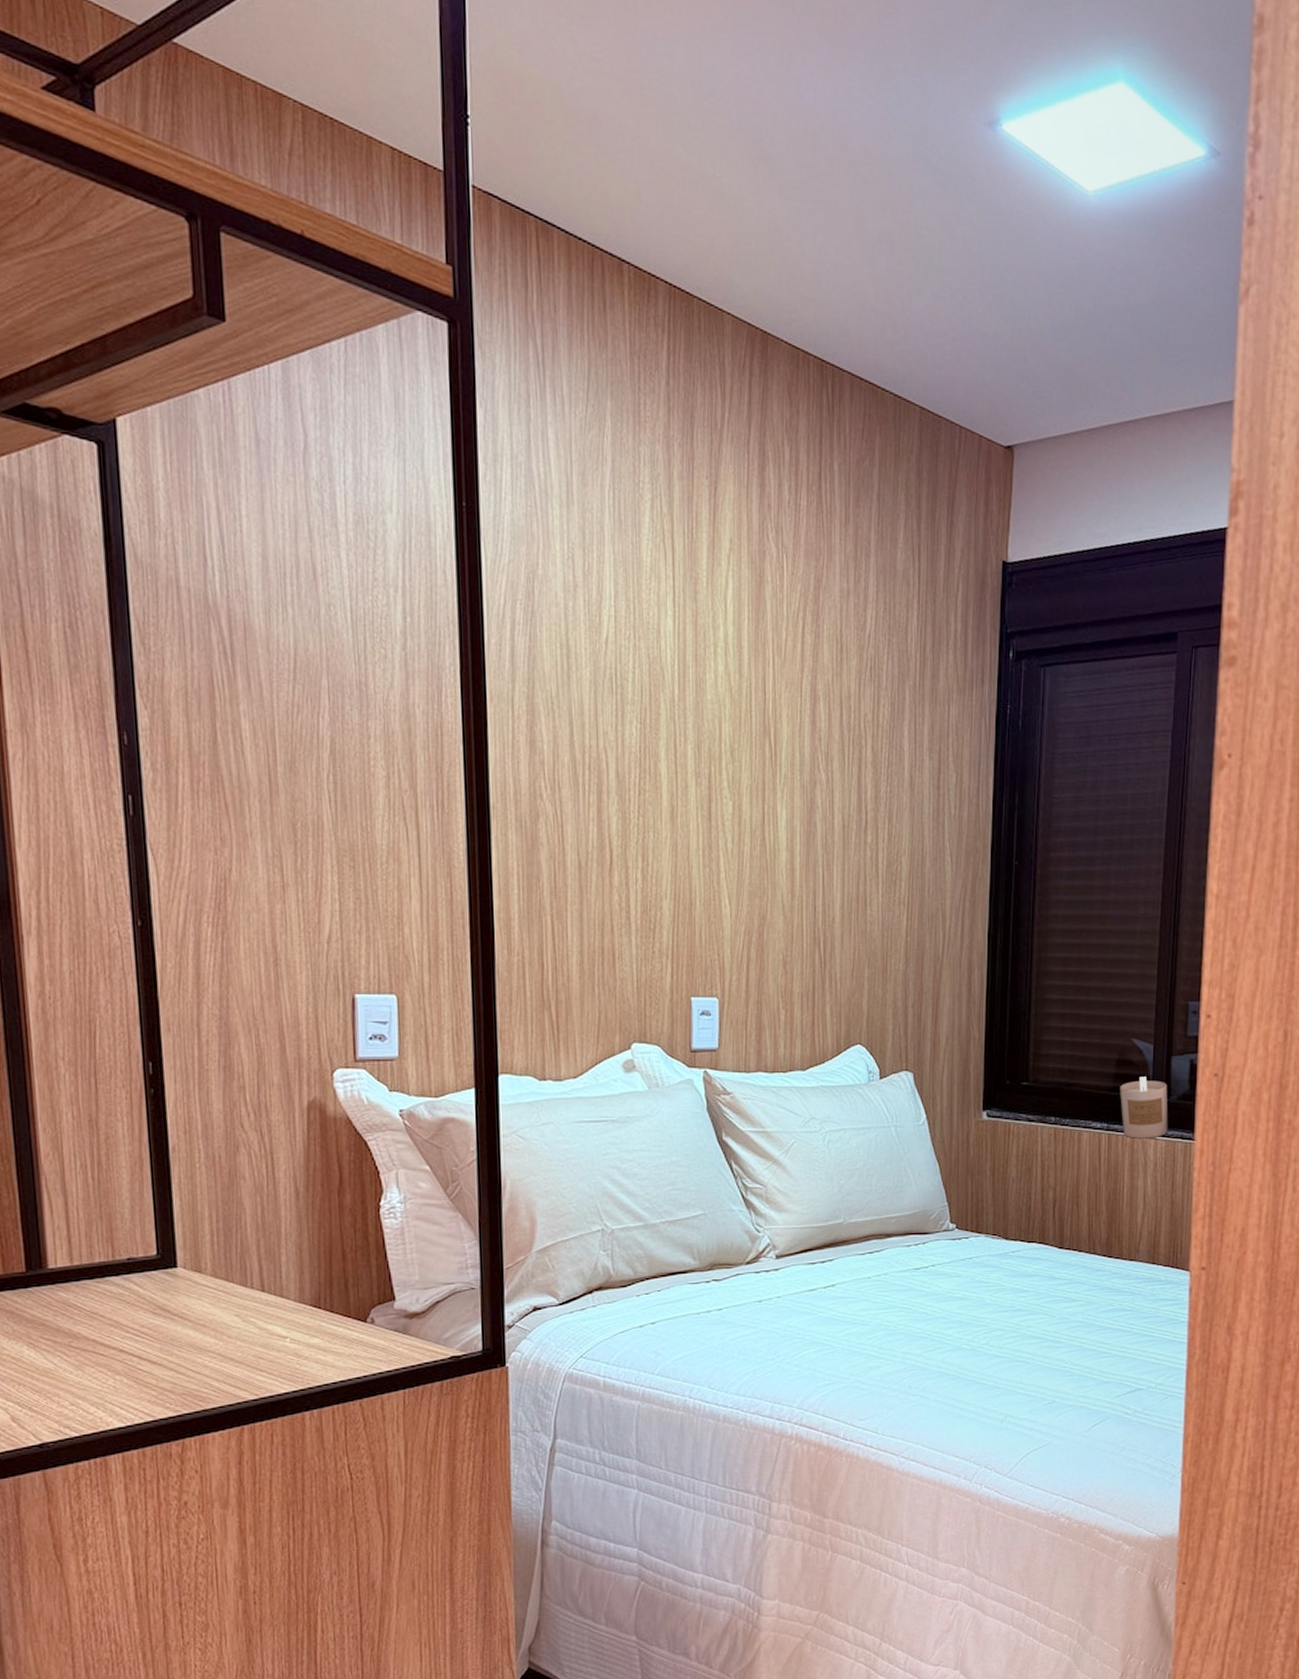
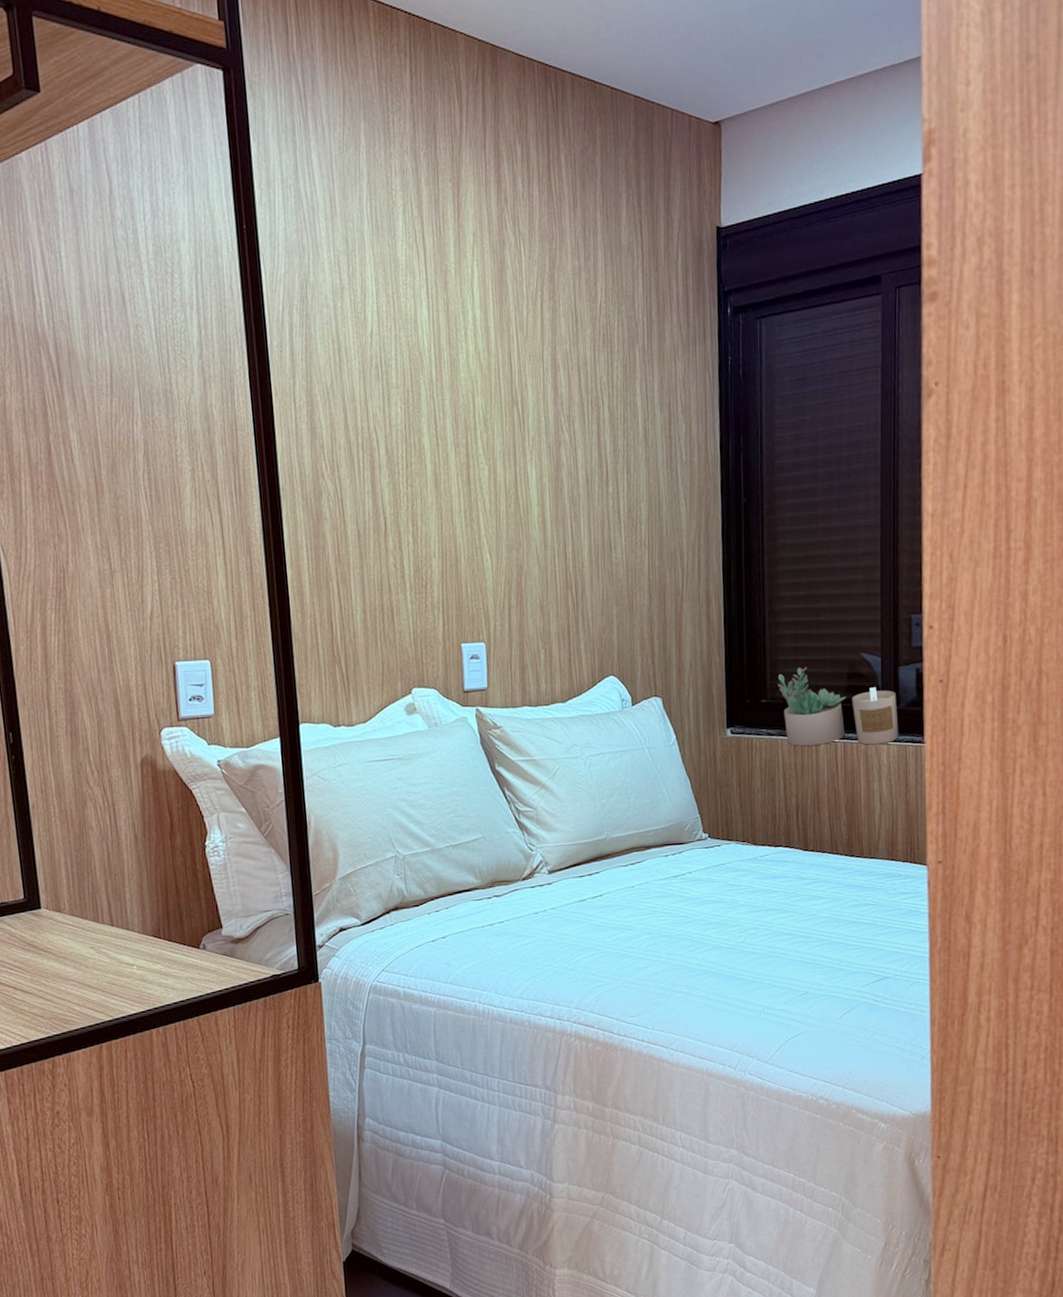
succulent plant: none [1041,1049,1114,1135] -> present [778,667,846,746]

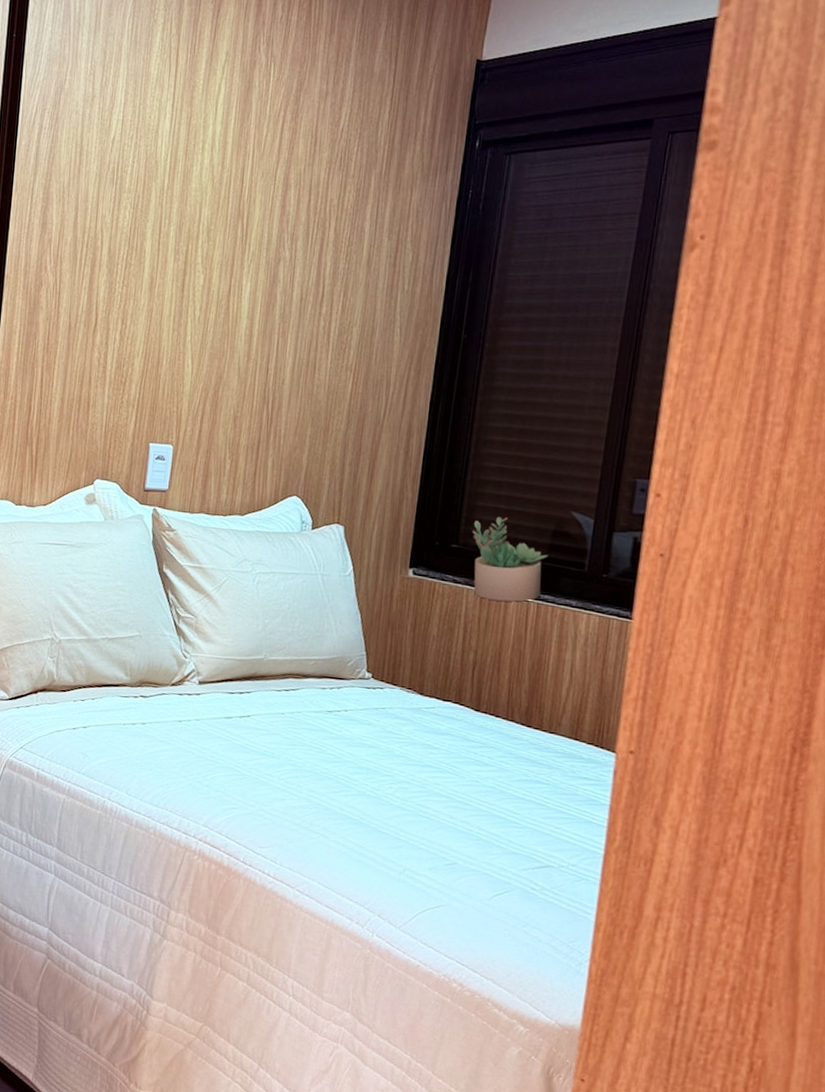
candle: present [852,687,899,745] -> none [553,549,607,613]

